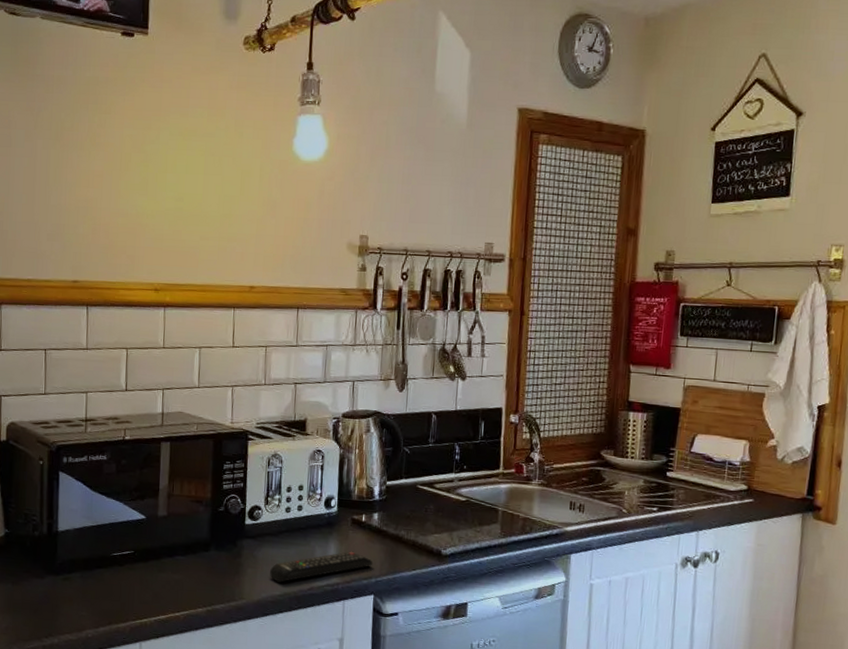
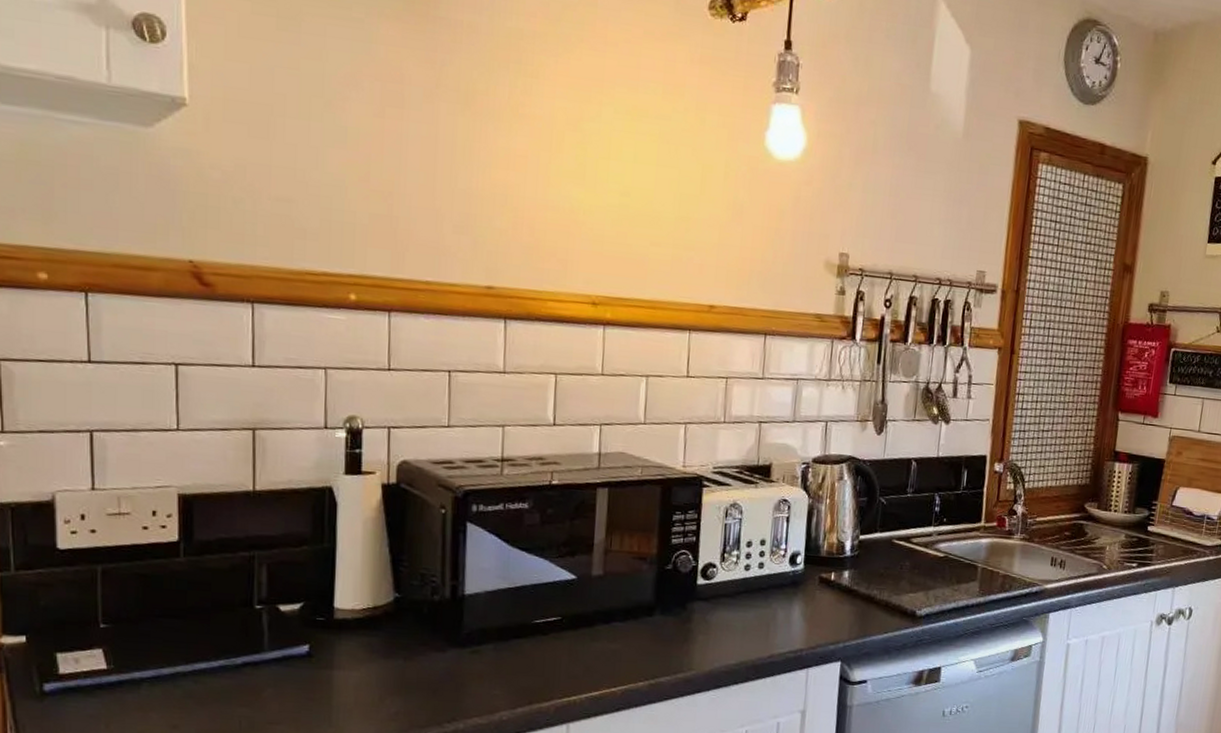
remote control: present [270,551,374,583] -> none [724,613,842,650]

